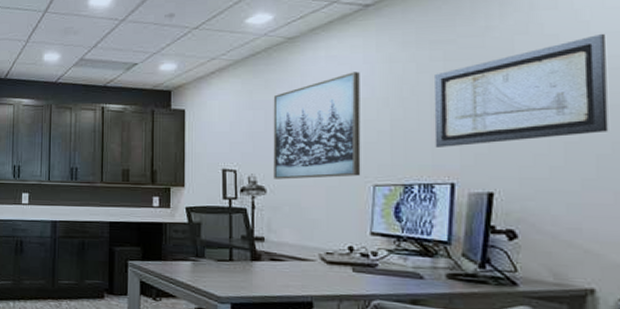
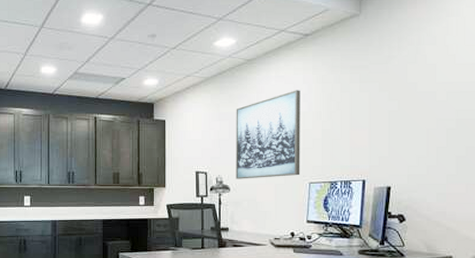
wall art: present [434,34,609,147] -> none [352,65,465,152]

